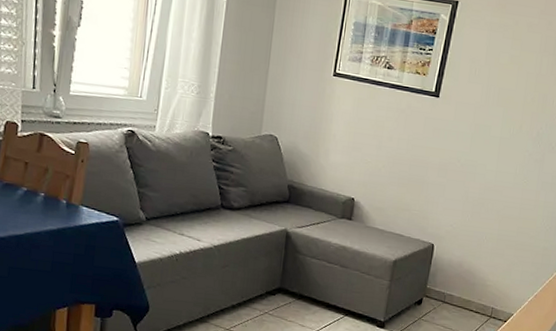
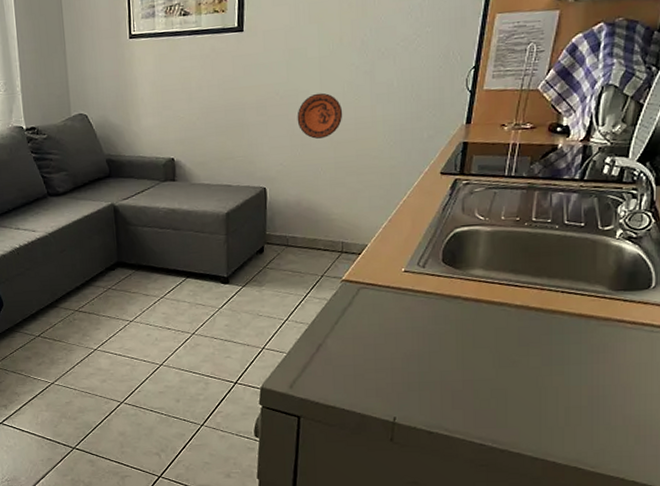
decorative plate: none [472,168,512,210] -> present [297,92,343,139]

